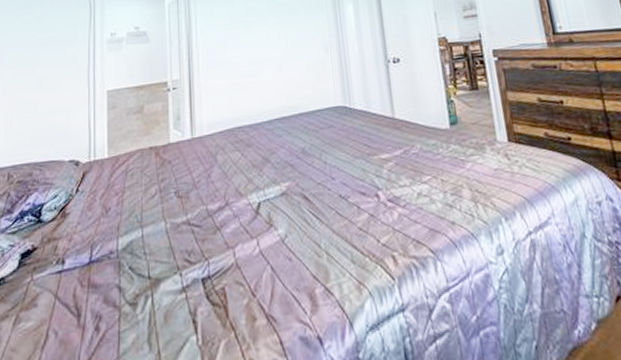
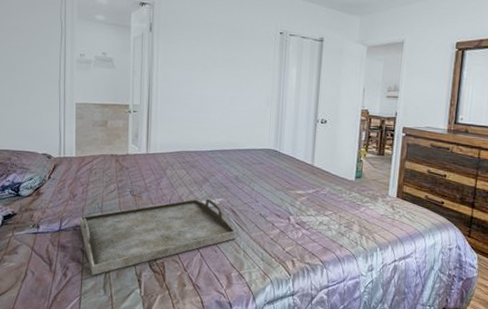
serving tray: none [115,185,313,323] -> present [80,198,236,275]

